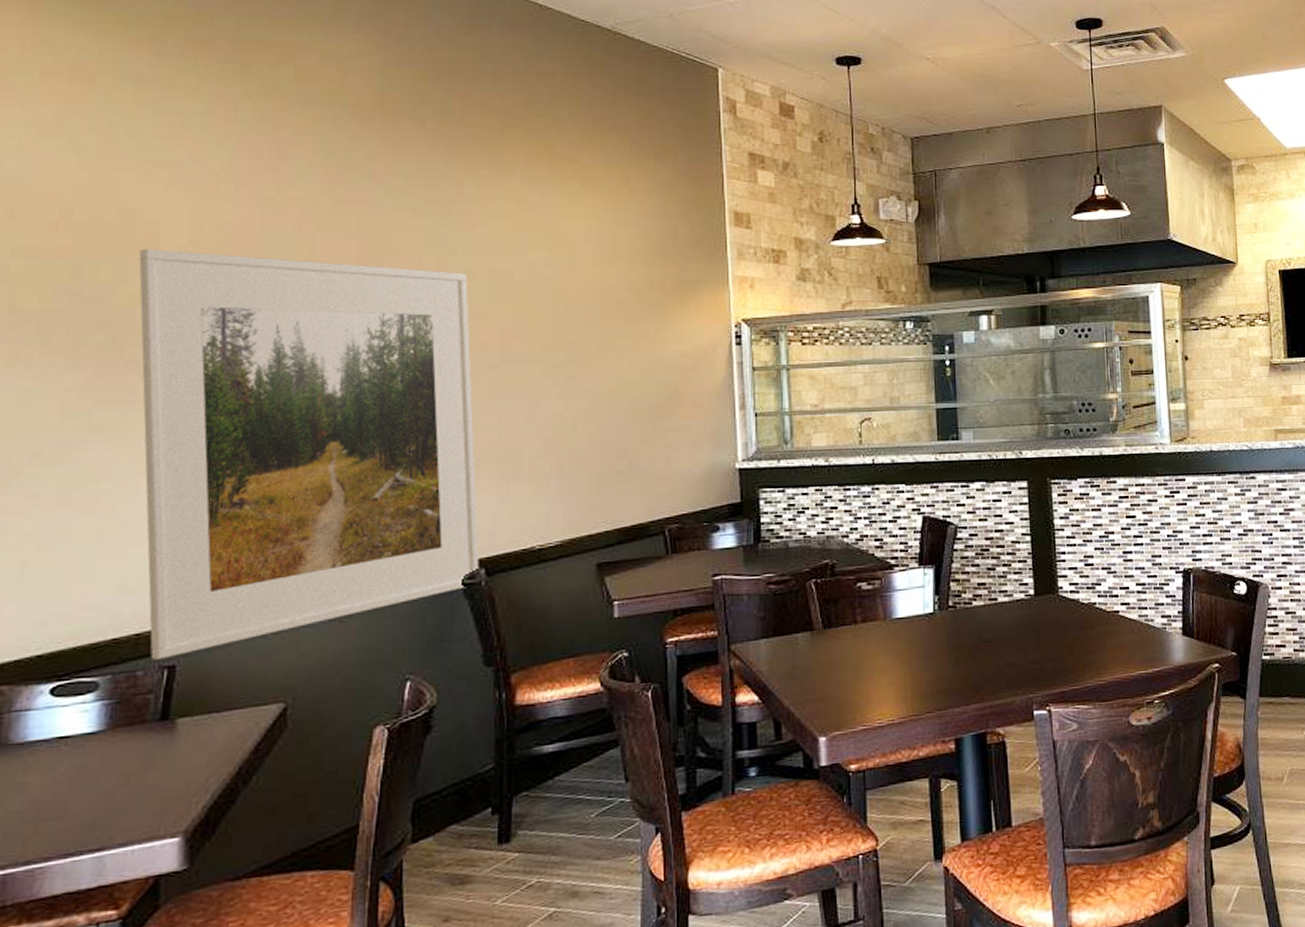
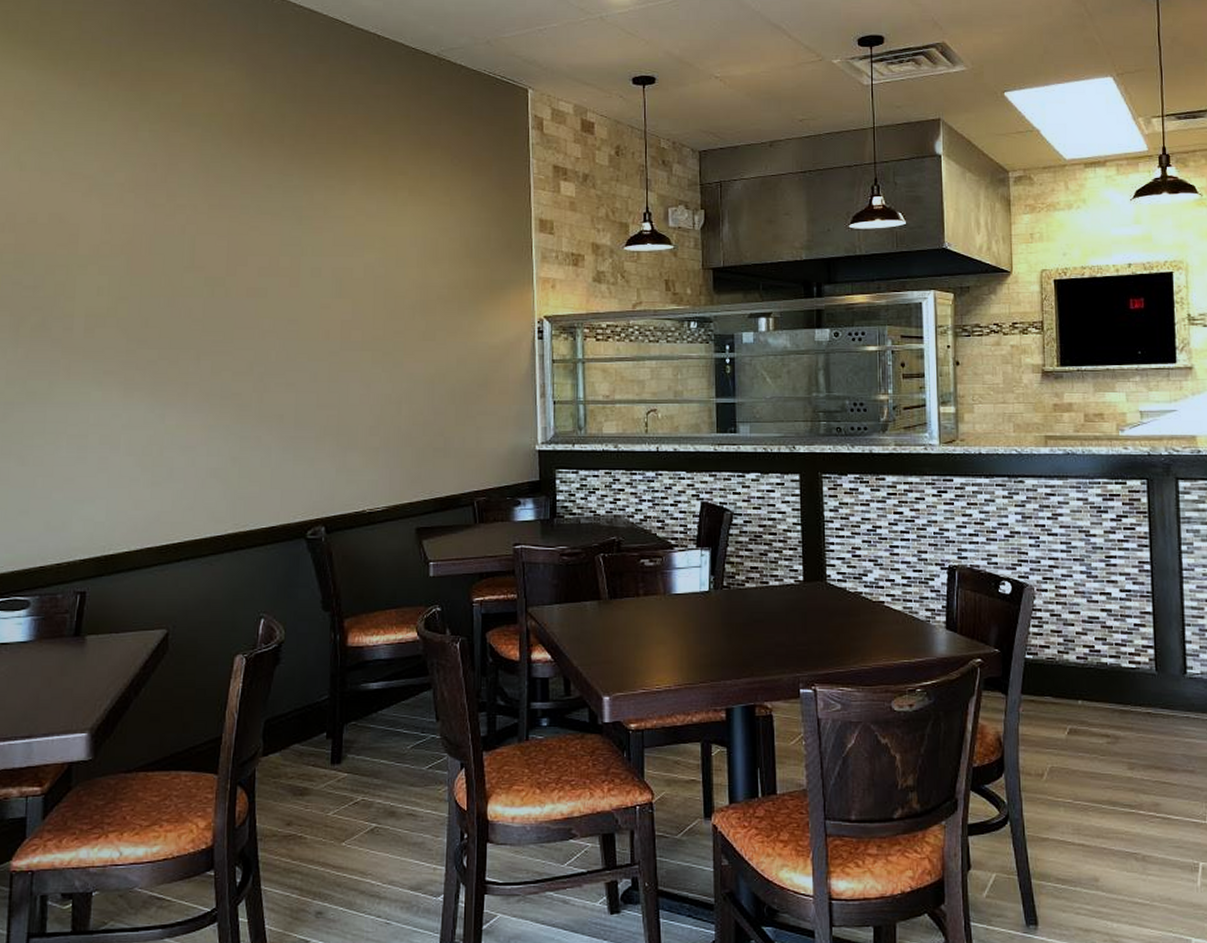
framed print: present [139,249,479,660] -> none [63,247,320,586]

